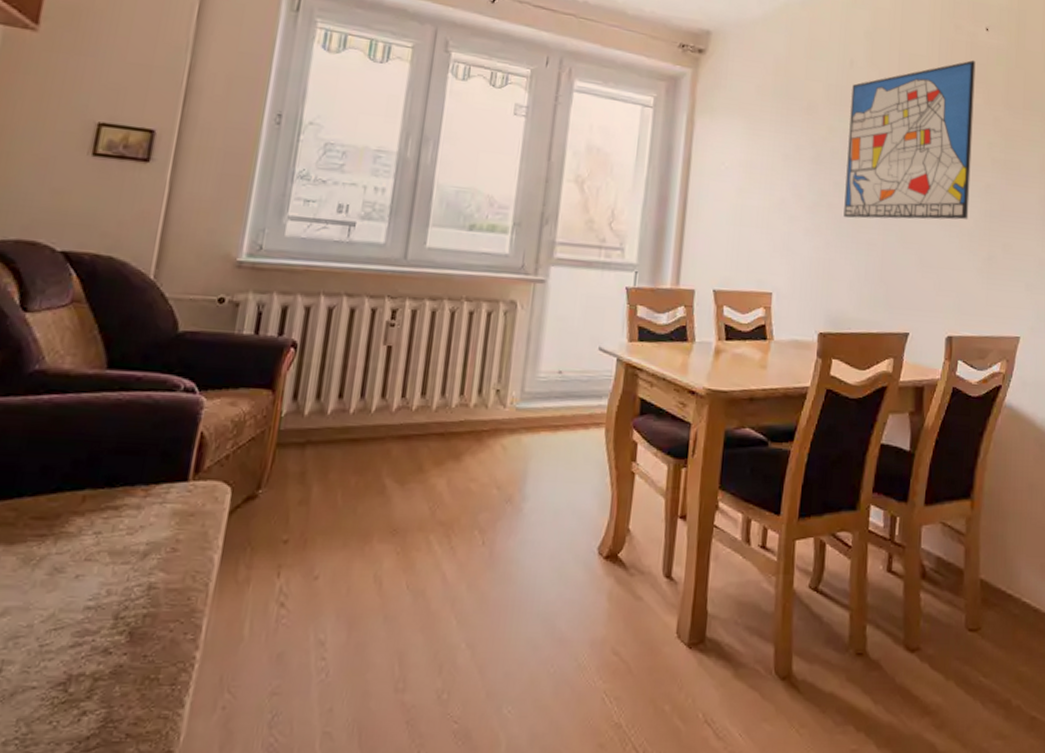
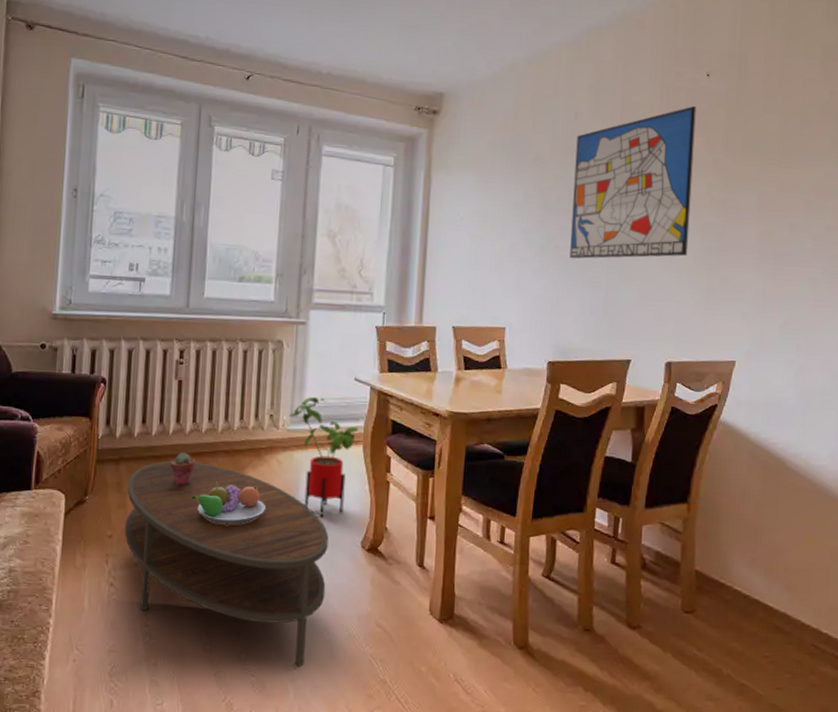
coffee table: none [304,446,560,709] -> present [124,461,329,667]
potted succulent: none [369,434,401,476] -> present [170,452,195,486]
fruit bowl: none [391,472,484,527] -> present [190,482,265,525]
house plant: none [518,368,601,516] -> present [288,396,359,517]

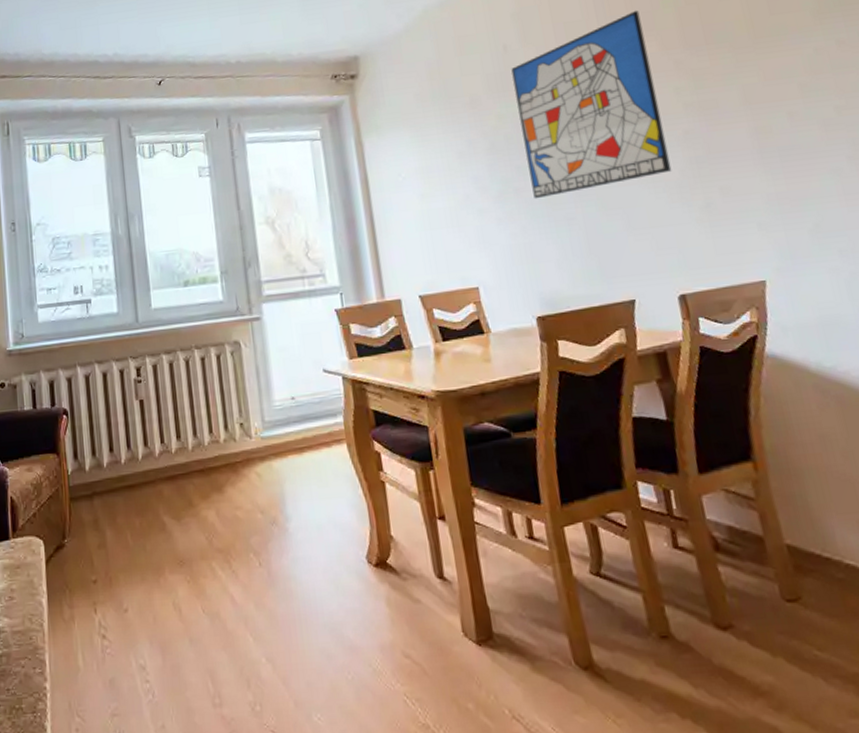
coffee table: present [124,461,329,667] -> none [104,487,338,716]
potted succulent: present [170,452,195,486] -> none [144,477,171,515]
fruit bowl: present [190,482,265,525] -> none [171,505,253,555]
house plant: present [288,396,359,517] -> none [259,396,339,532]

